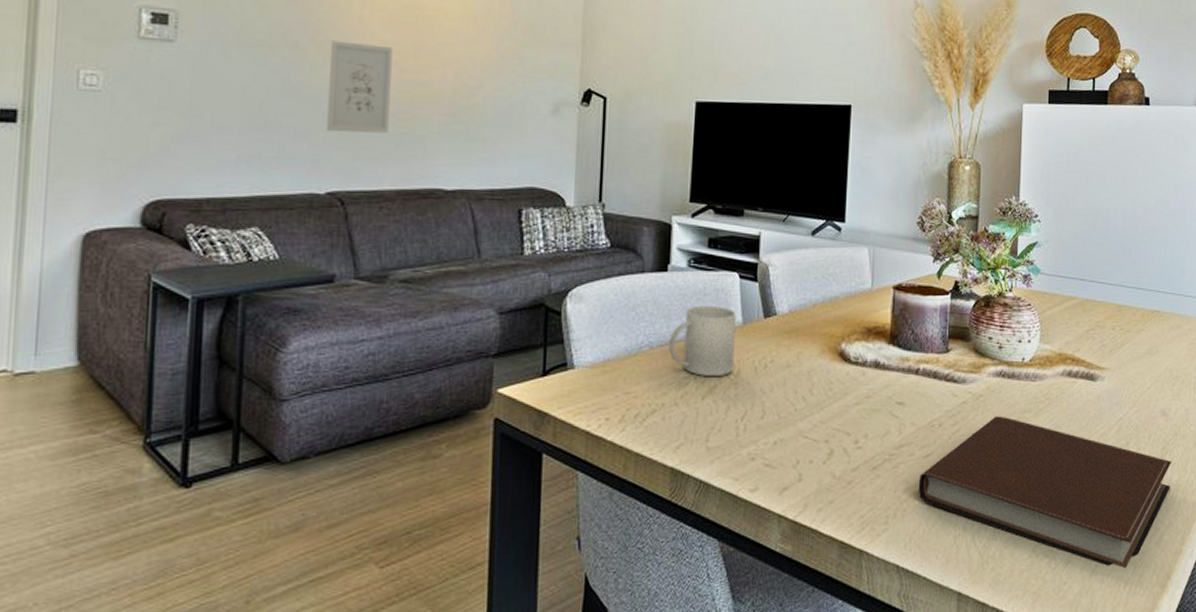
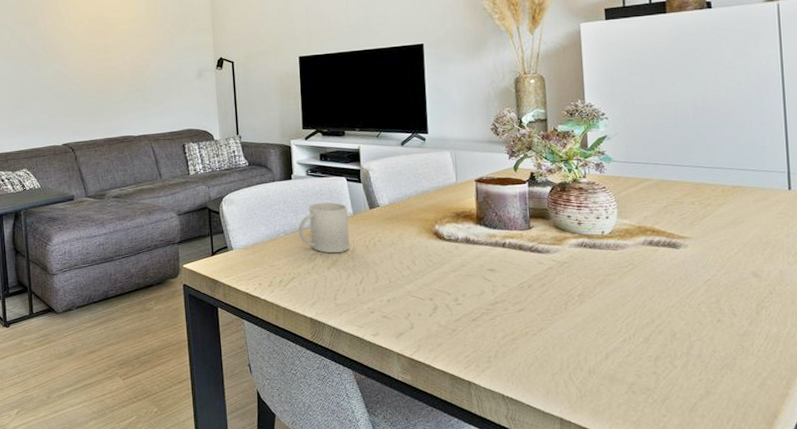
wall art: present [327,40,393,133] -> none [54,47,94,106]
notebook: present [918,416,1172,569] -> none [514,278,770,407]

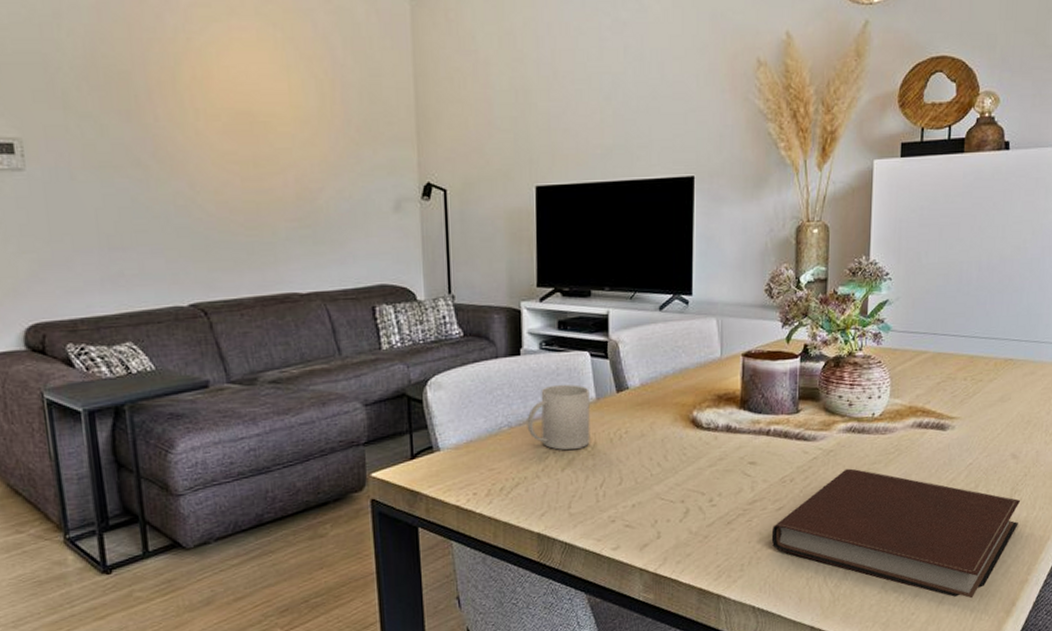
notebook: none [514,278,770,407] -> present [771,468,1021,599]

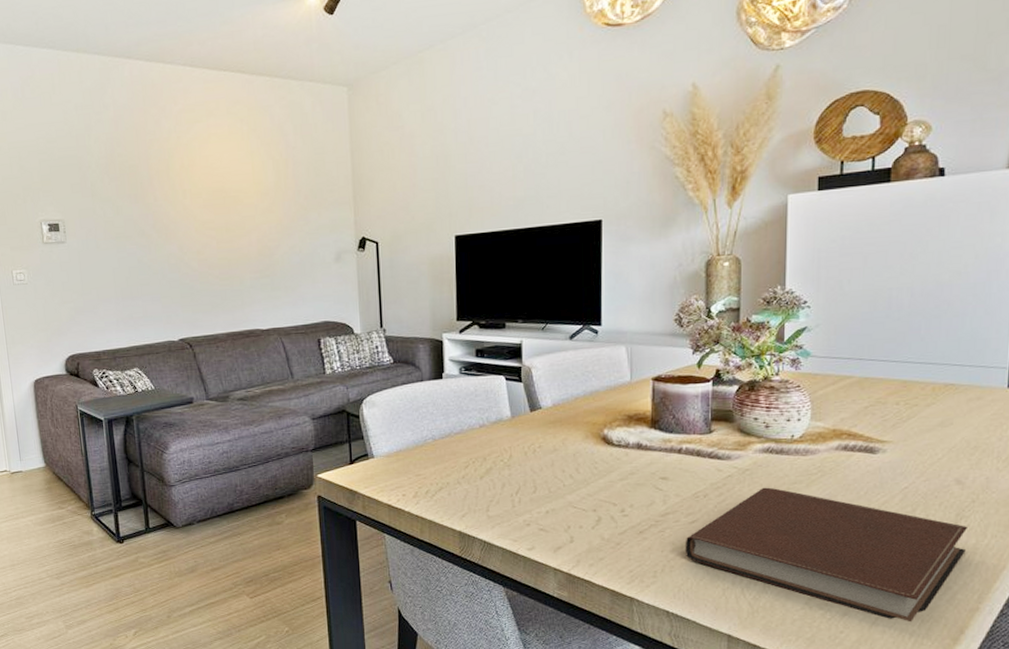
mug: present [527,384,590,451] -> none [449,403,506,461]

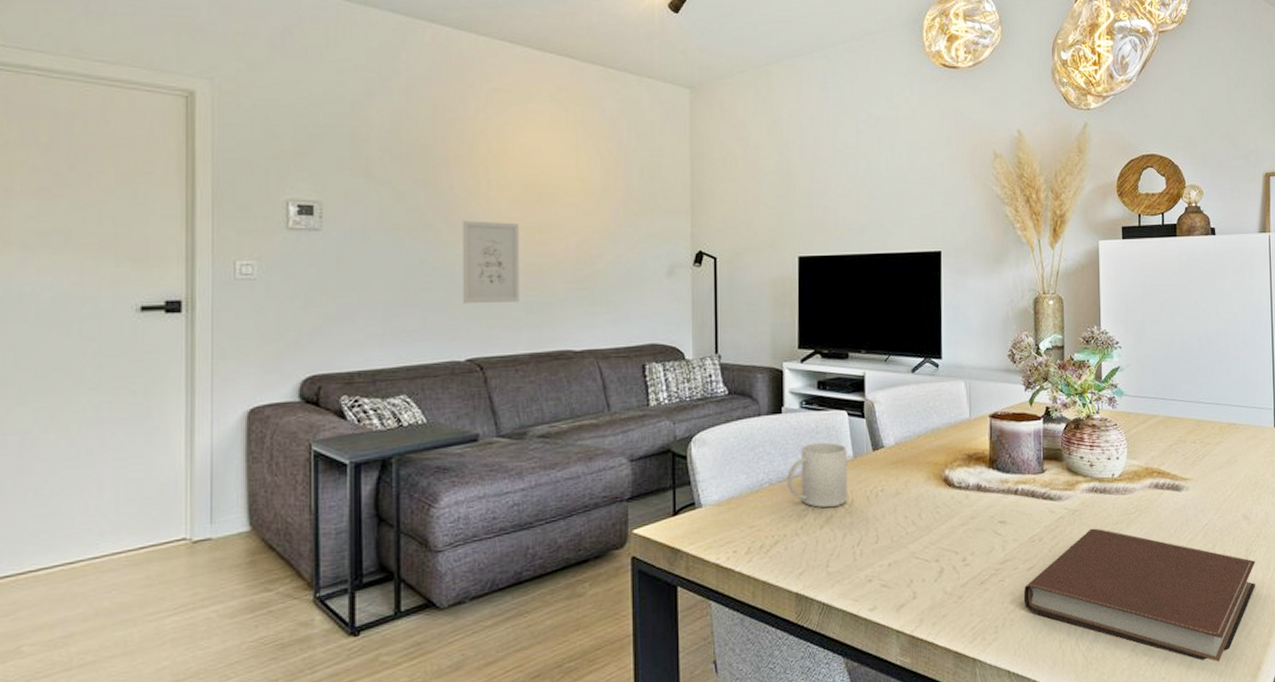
wall art: none [167,225,215,295] -> present [463,220,519,304]
mug: none [449,403,506,461] -> present [787,442,848,508]

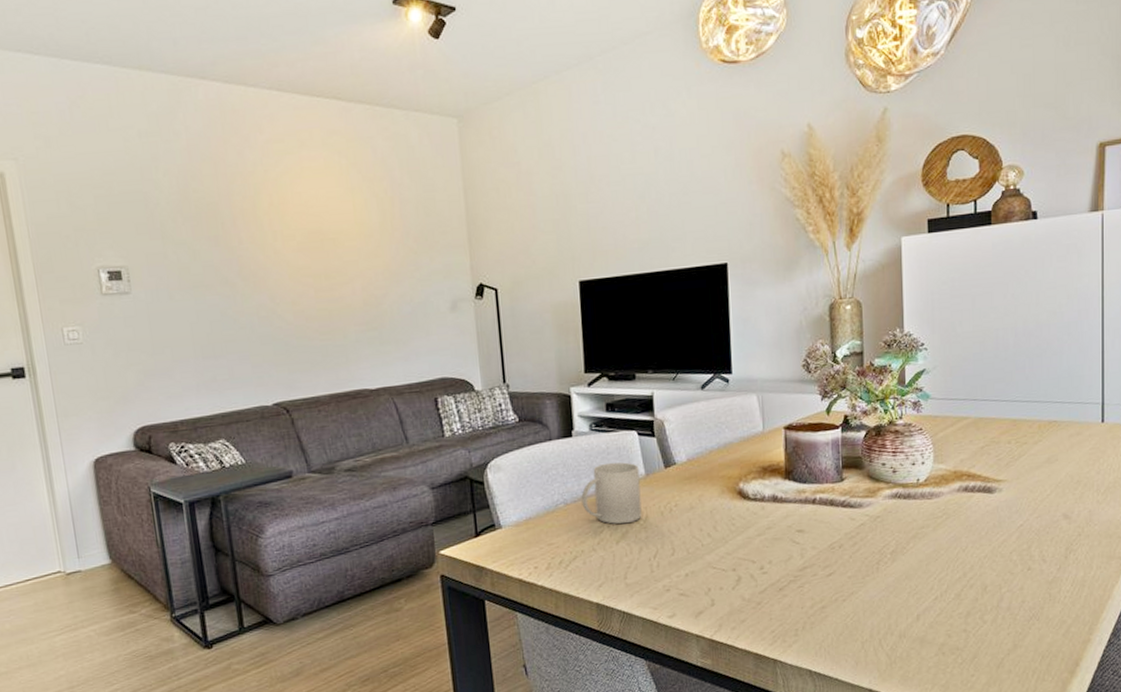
wall art: present [463,220,519,304] -> none [255,271,315,353]
notebook: present [1023,528,1256,662] -> none [823,533,1077,659]

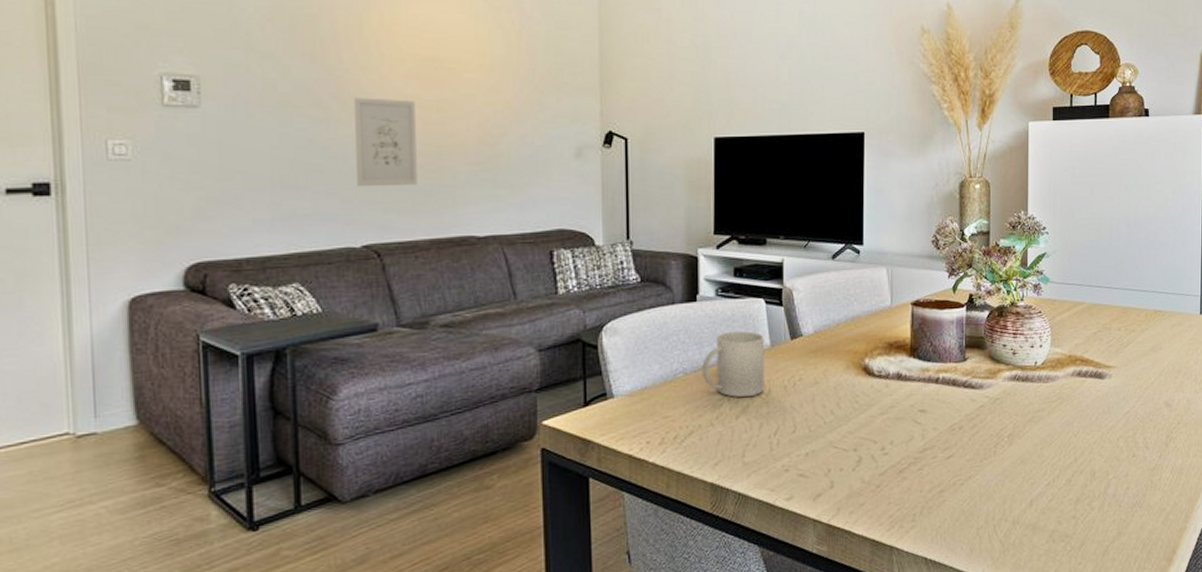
wall art: none [255,271,315,353] -> present [354,97,417,187]

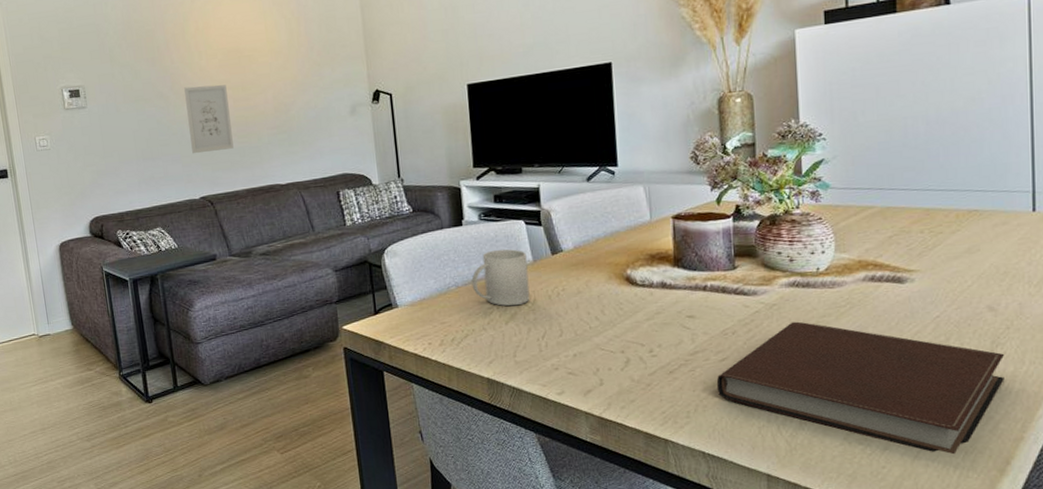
notebook: none [942,416,1176,547] -> present [716,321,1005,455]

